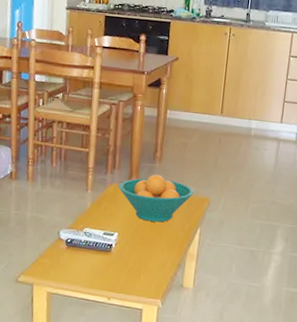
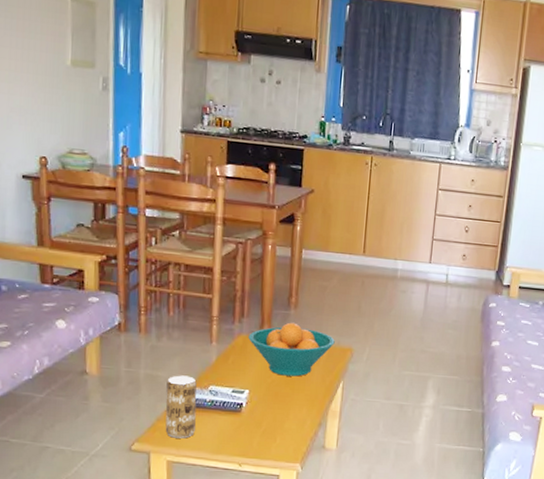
beverage can: none [46,218,74,273] -> present [165,375,197,439]

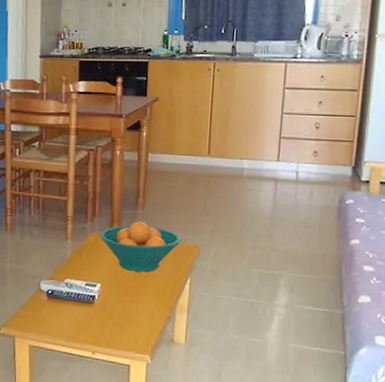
beverage can: present [165,375,197,439] -> none [28,269,55,326]

